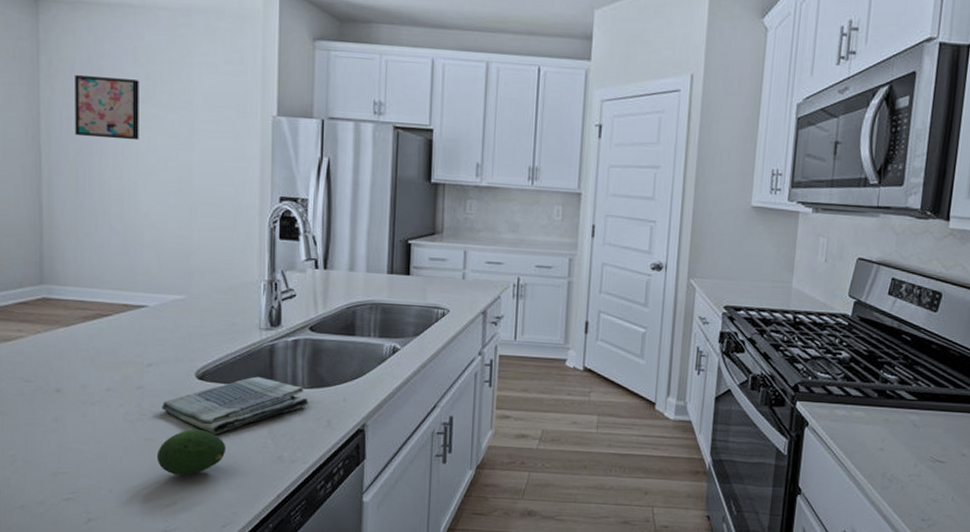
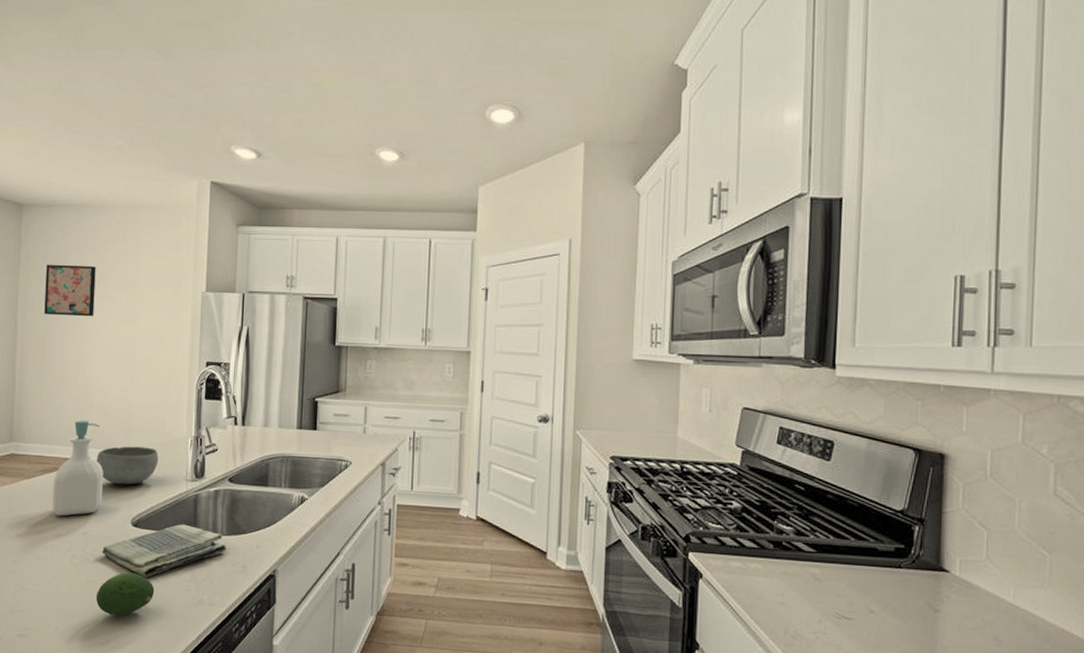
soap bottle: none [98,260,160,369] -> present [52,420,104,516]
bowl: none [150,290,226,334] -> present [96,446,159,485]

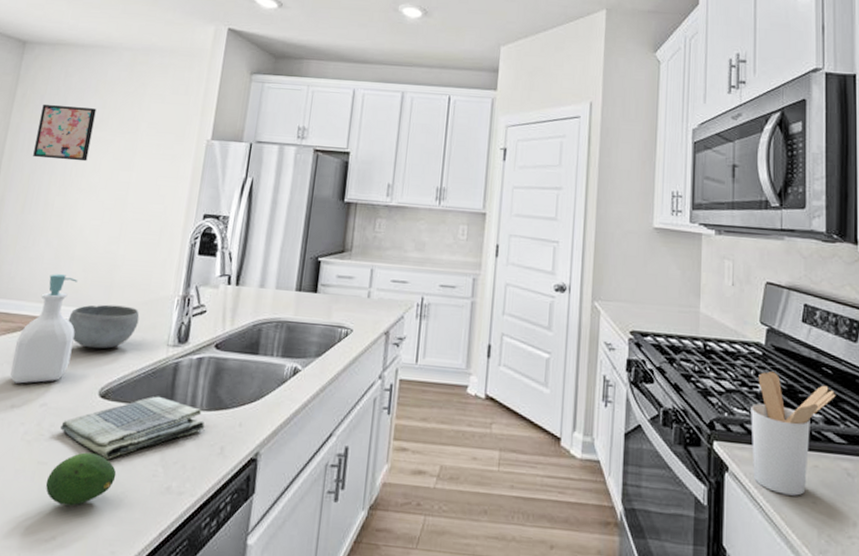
utensil holder: none [724,489,807,598] -> present [751,371,836,496]

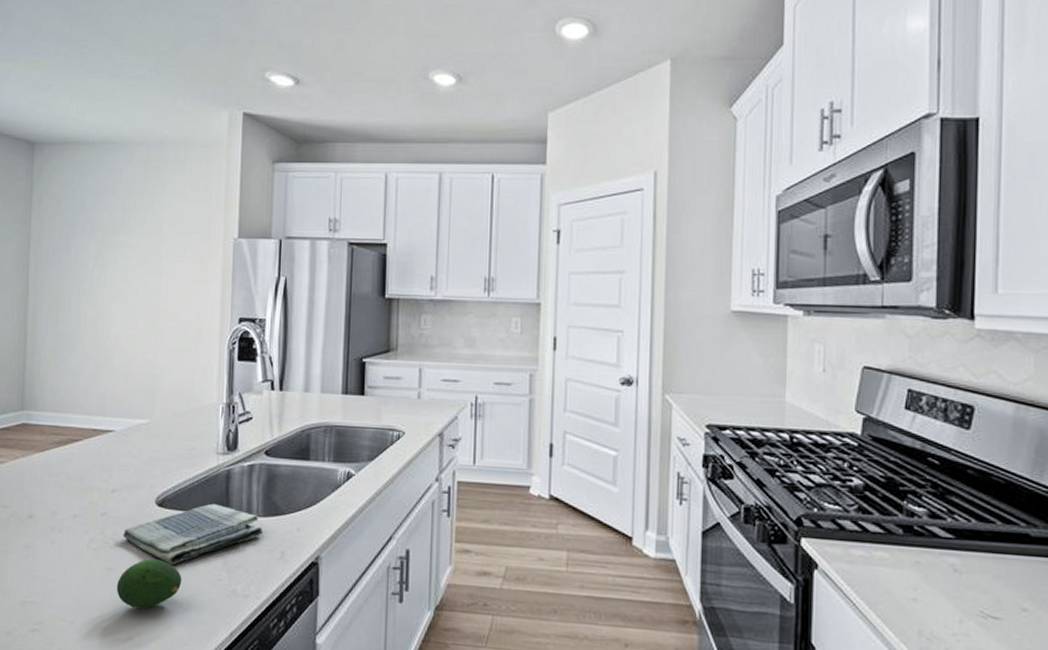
soap bottle: present [9,274,78,384] -> none [67,385,125,494]
wall art: present [33,105,97,162] -> none [59,210,116,268]
bowl: present [68,304,140,349] -> none [116,414,186,459]
utensil holder: present [751,371,836,496] -> none [843,463,943,593]

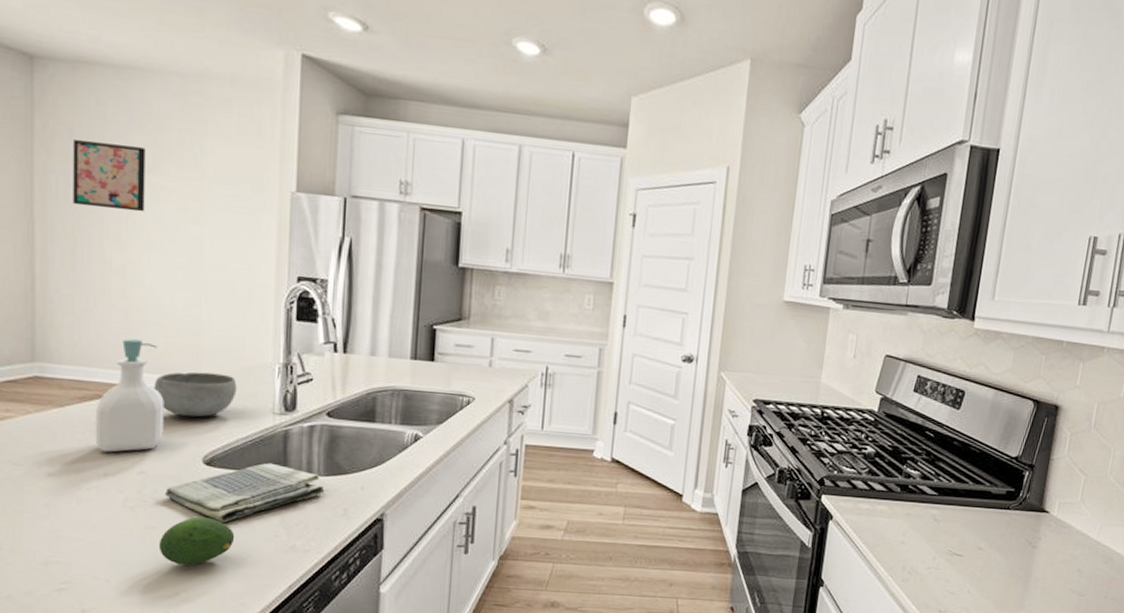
wall art: none [59,210,116,268] -> present [73,140,146,212]
soap bottle: none [67,385,125,494] -> present [95,339,164,452]
bowl: none [116,414,186,459] -> present [154,371,237,418]

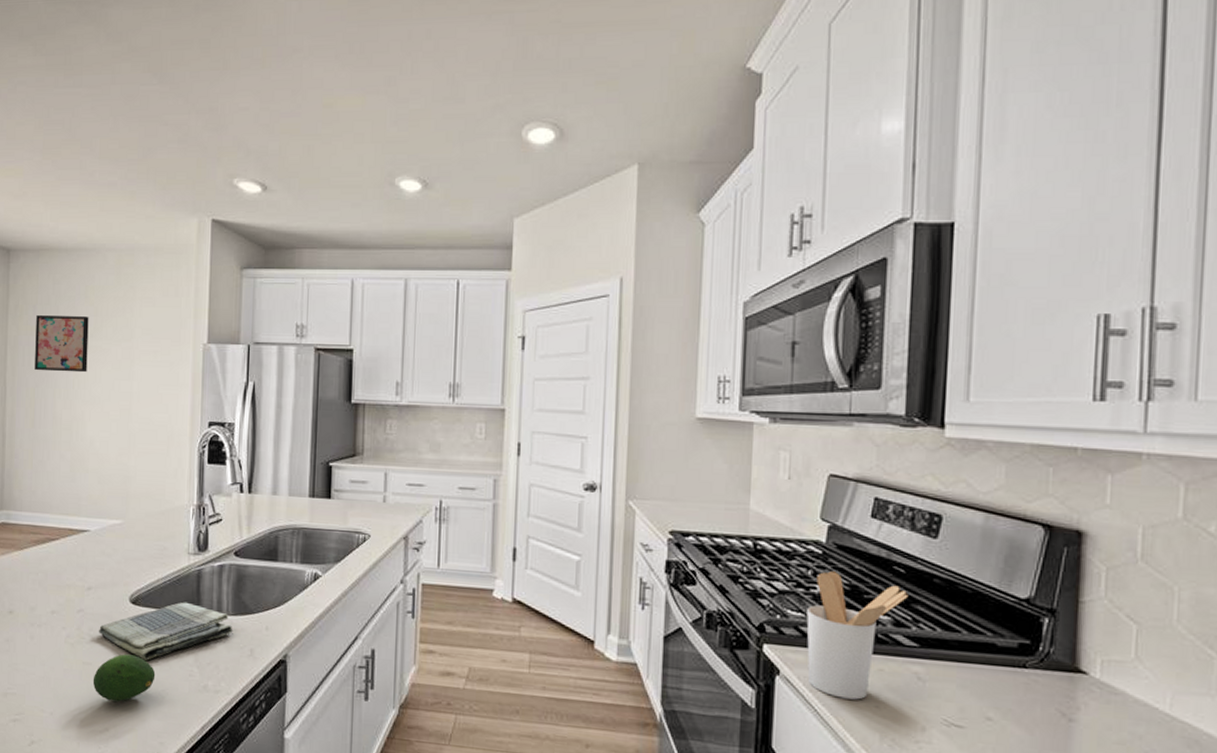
soap bottle: present [95,339,164,452] -> none [45,486,99,592]
bowl: present [154,371,237,418] -> none [91,515,158,558]
utensil holder: none [854,435,935,538] -> present [806,571,909,700]

